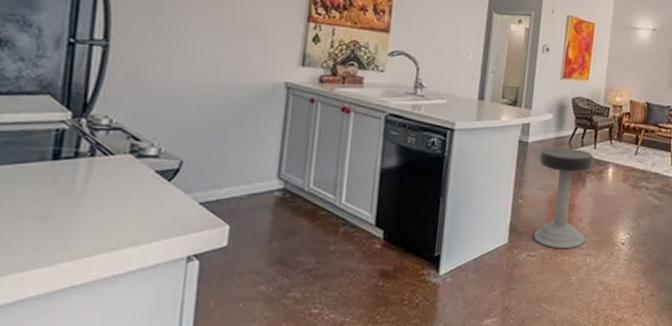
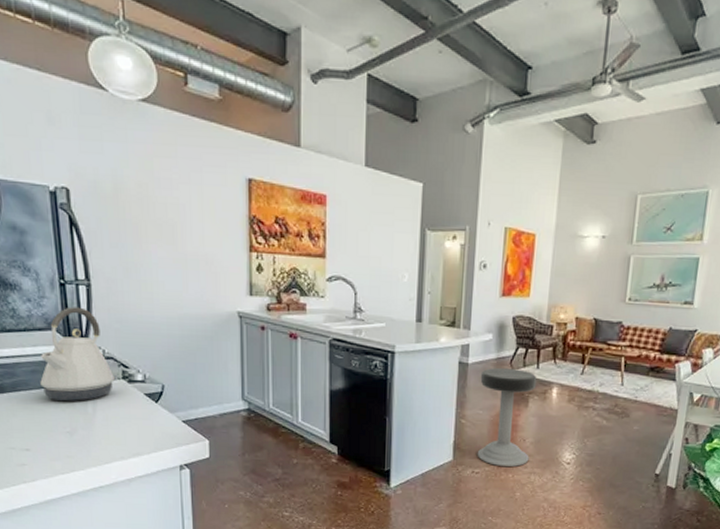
kettle: none [14,69,119,180] -> present [40,307,115,402]

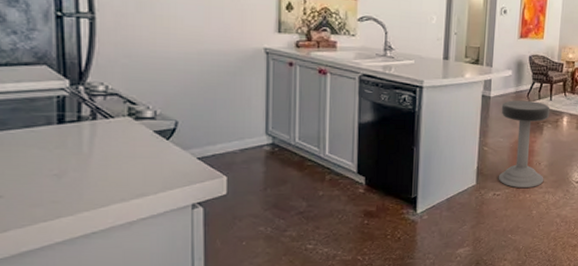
kettle: present [40,307,115,402] -> none [22,40,118,142]

